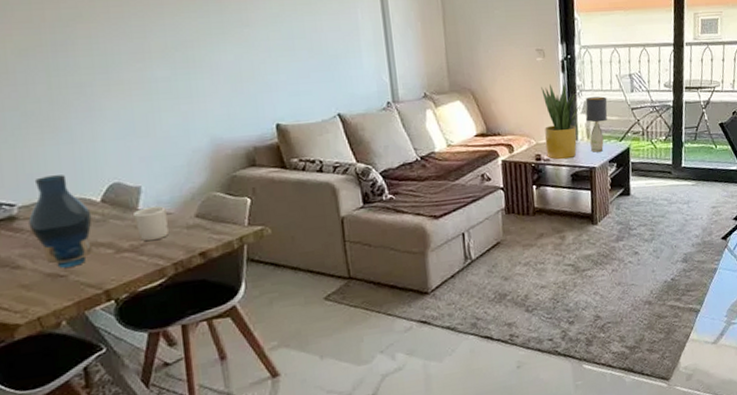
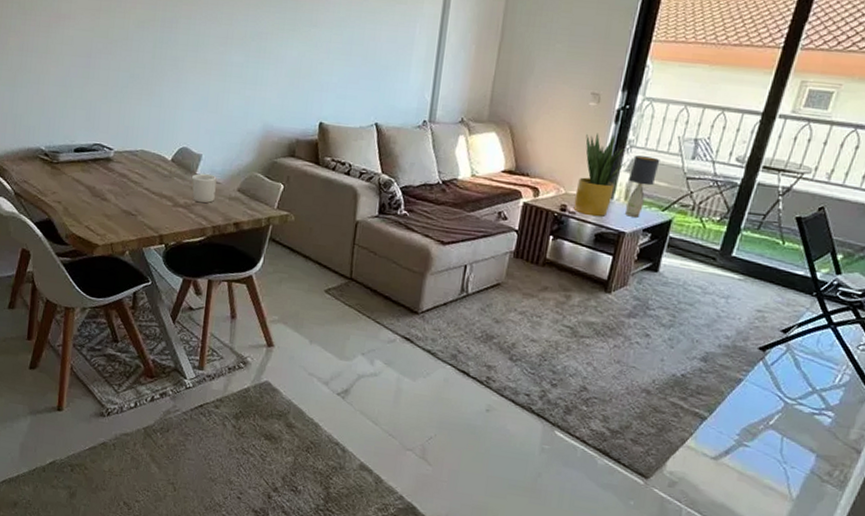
vase: present [28,175,94,268] -> none [118,130,163,210]

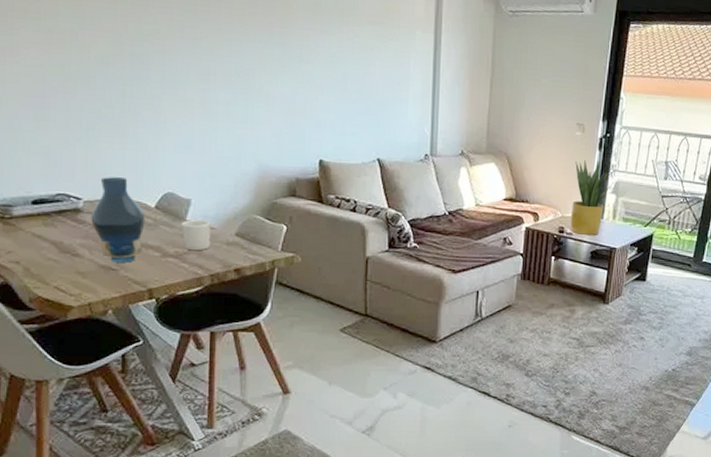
vase: none [118,130,163,210] -> present [91,177,146,263]
table lamp: present [626,155,660,218] -> none [615,178,639,234]

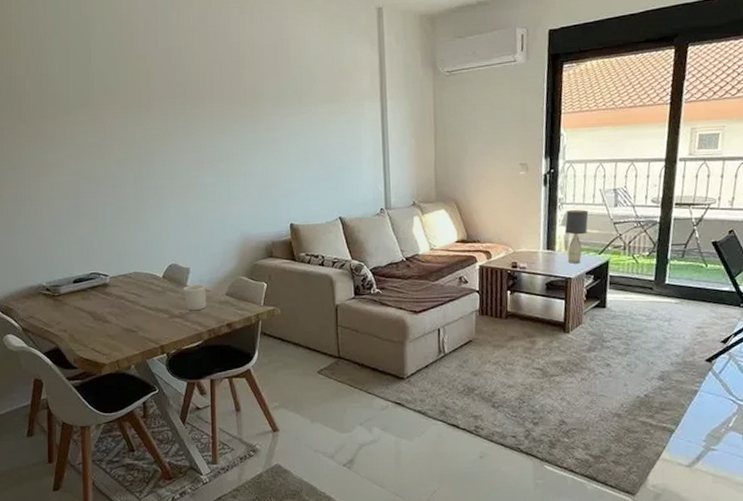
vase: present [91,177,146,263] -> none [116,255,156,325]
planter: present [570,159,612,236] -> none [522,194,561,269]
table lamp: none [615,178,639,234] -> present [565,210,589,264]

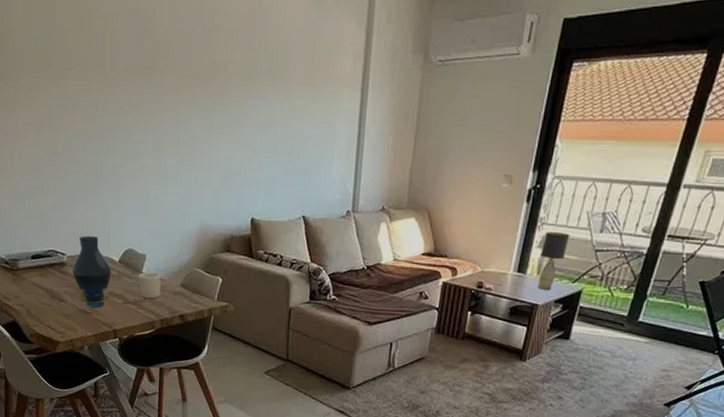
vase: none [116,255,156,325] -> present [72,236,112,308]

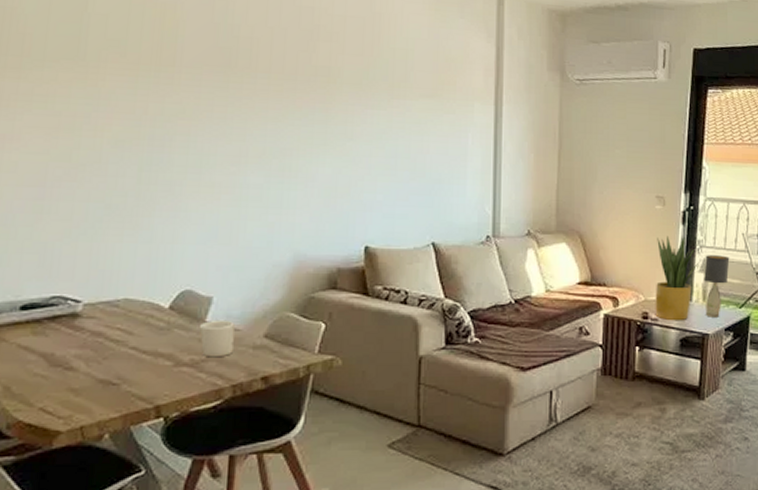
vase: present [72,236,112,308] -> none [90,275,157,375]
planter: none [489,212,539,292] -> present [655,234,700,321]

